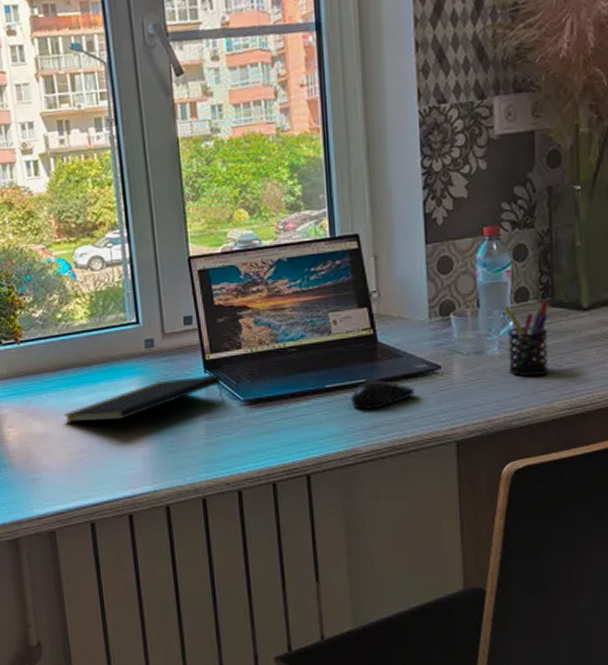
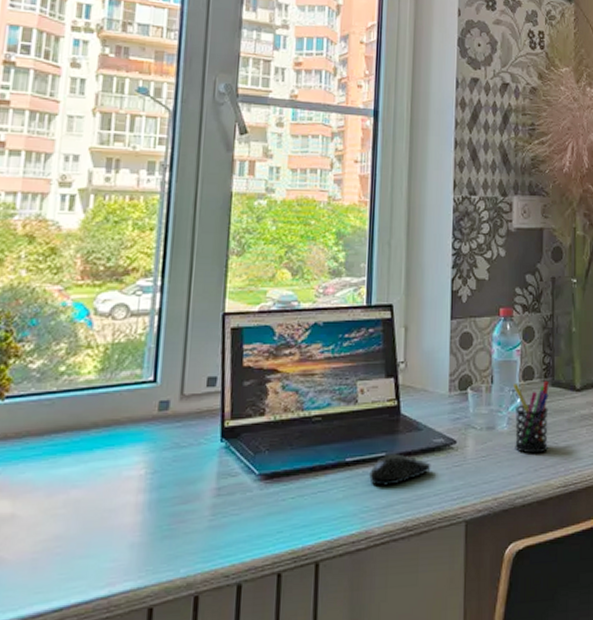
notepad: present [64,375,224,423] -> none [41,444,238,501]

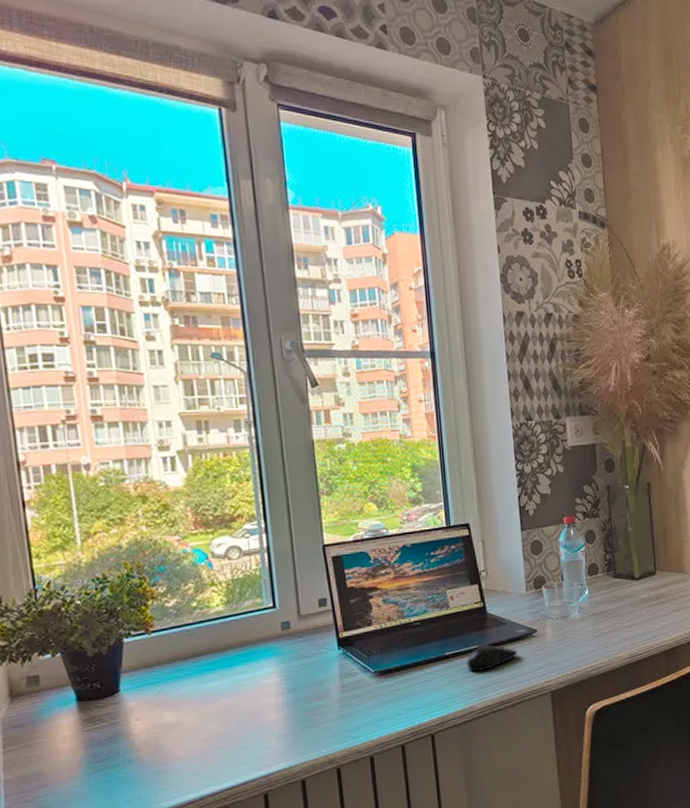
pen holder: present [513,380,549,454] -> none [581,573,615,635]

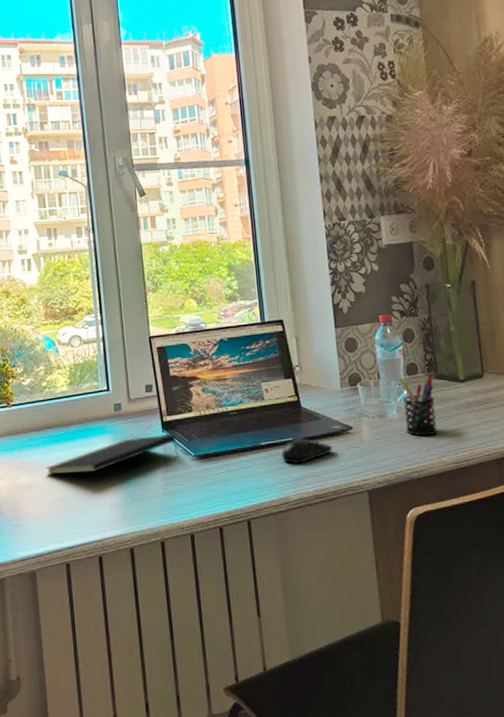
notepad: none [197,651,357,710] -> present [46,434,179,475]
pen holder: none [581,573,615,635] -> present [399,374,438,437]

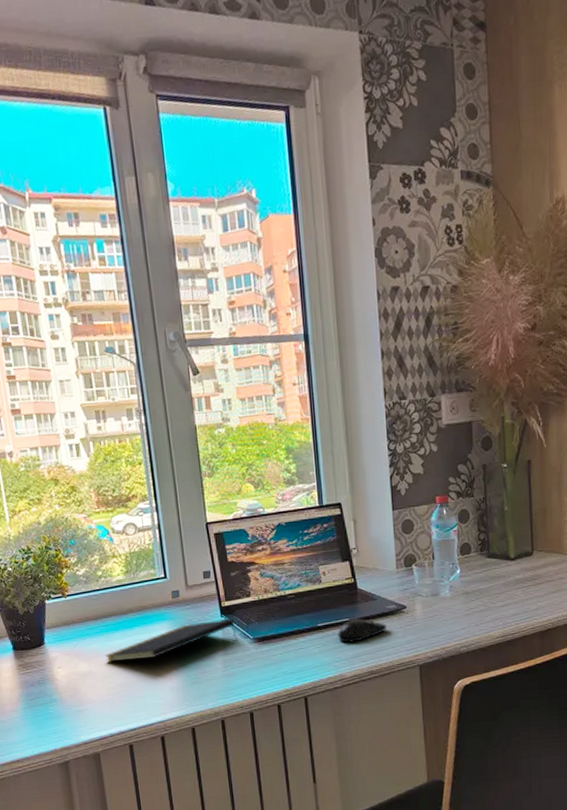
pen holder: present [399,374,438,437] -> none [453,553,487,613]

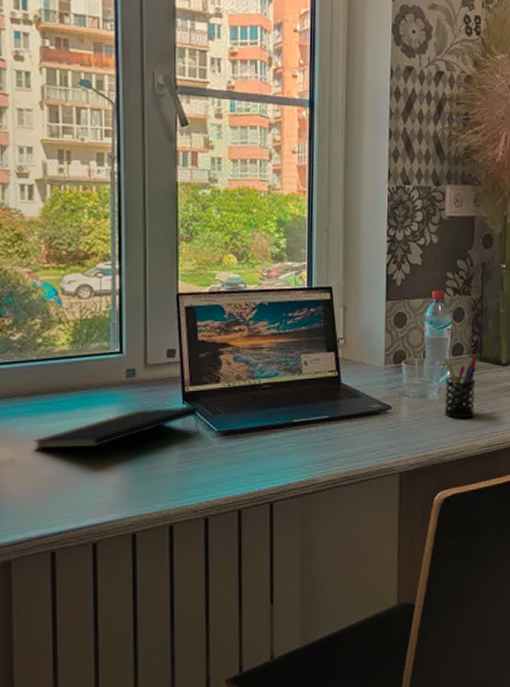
computer mouse: present [338,618,387,643] -> none [314,416,369,443]
pen holder: none [453,553,487,613] -> present [444,356,477,419]

